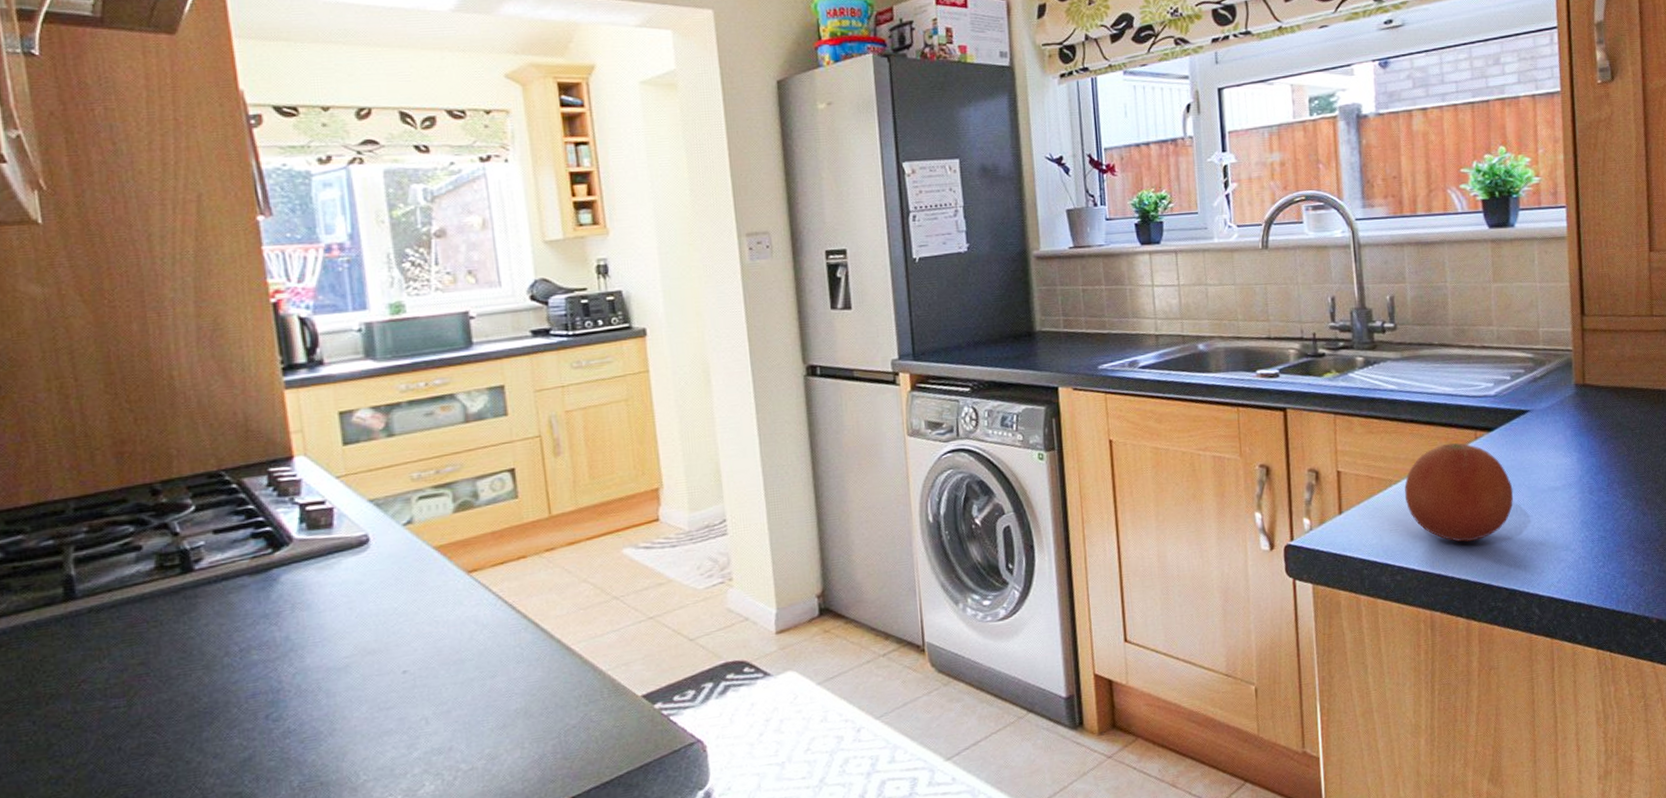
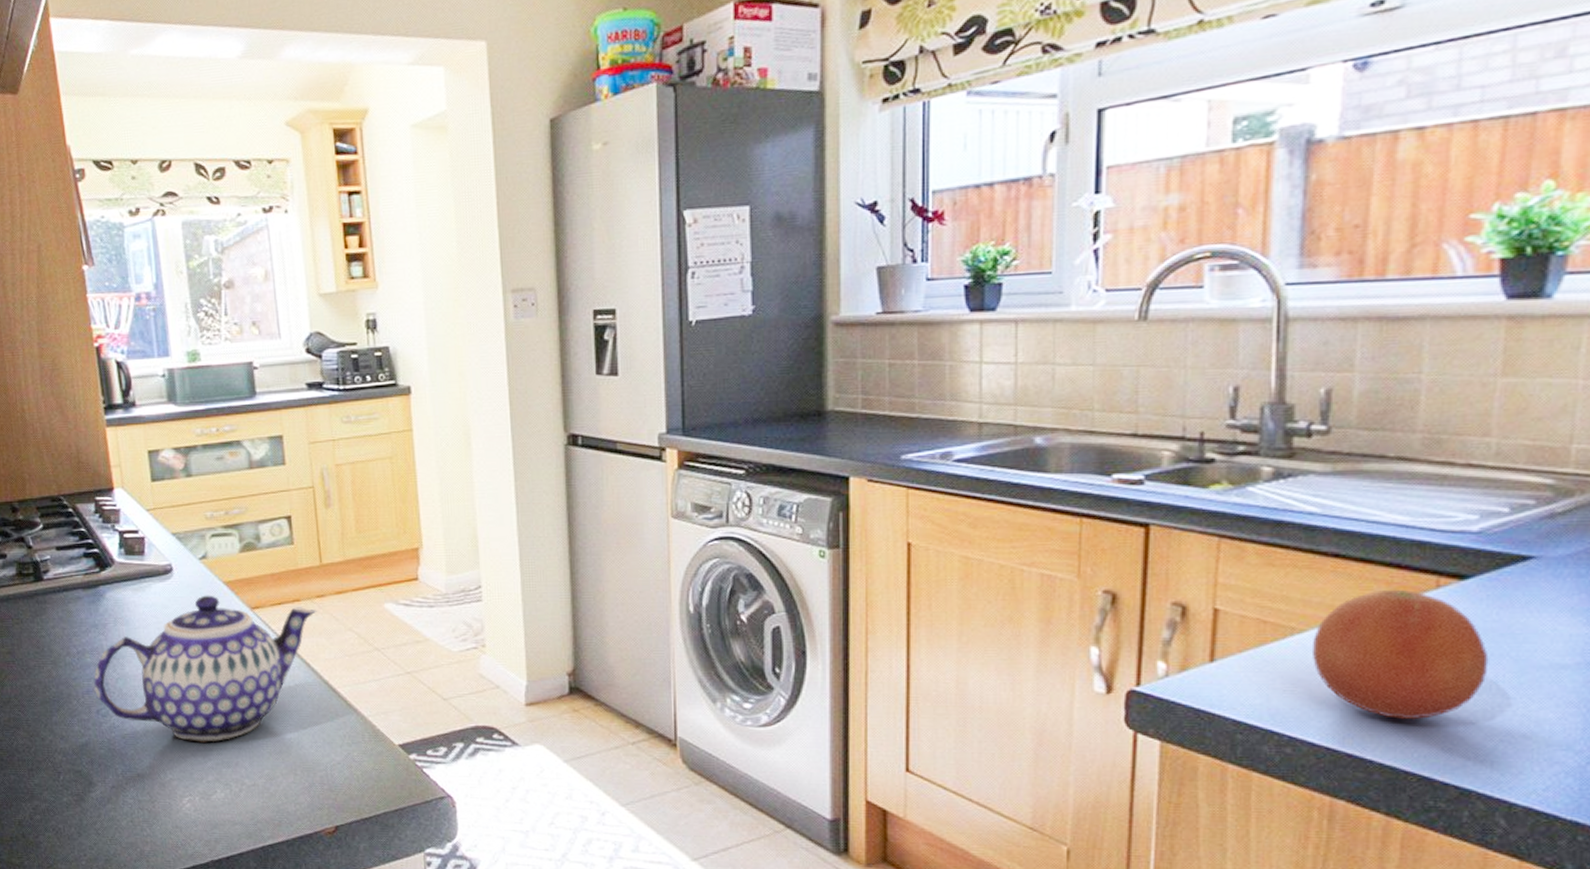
teapot: none [262,563,546,733] -> present [94,595,317,743]

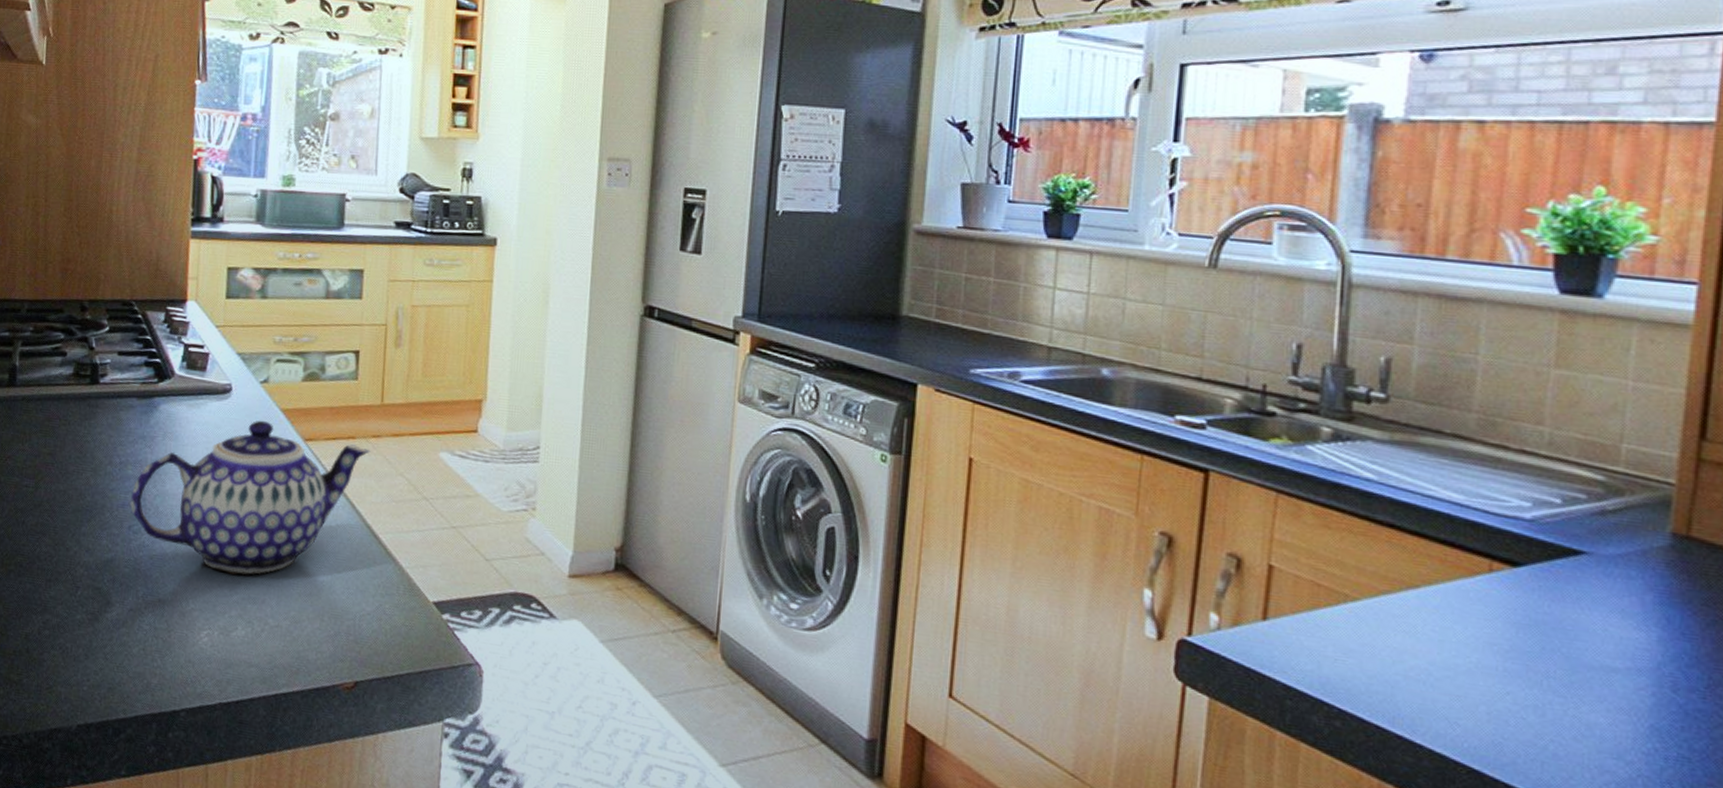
fruit: present [1313,589,1489,719] -> none [1365,566,1540,707]

